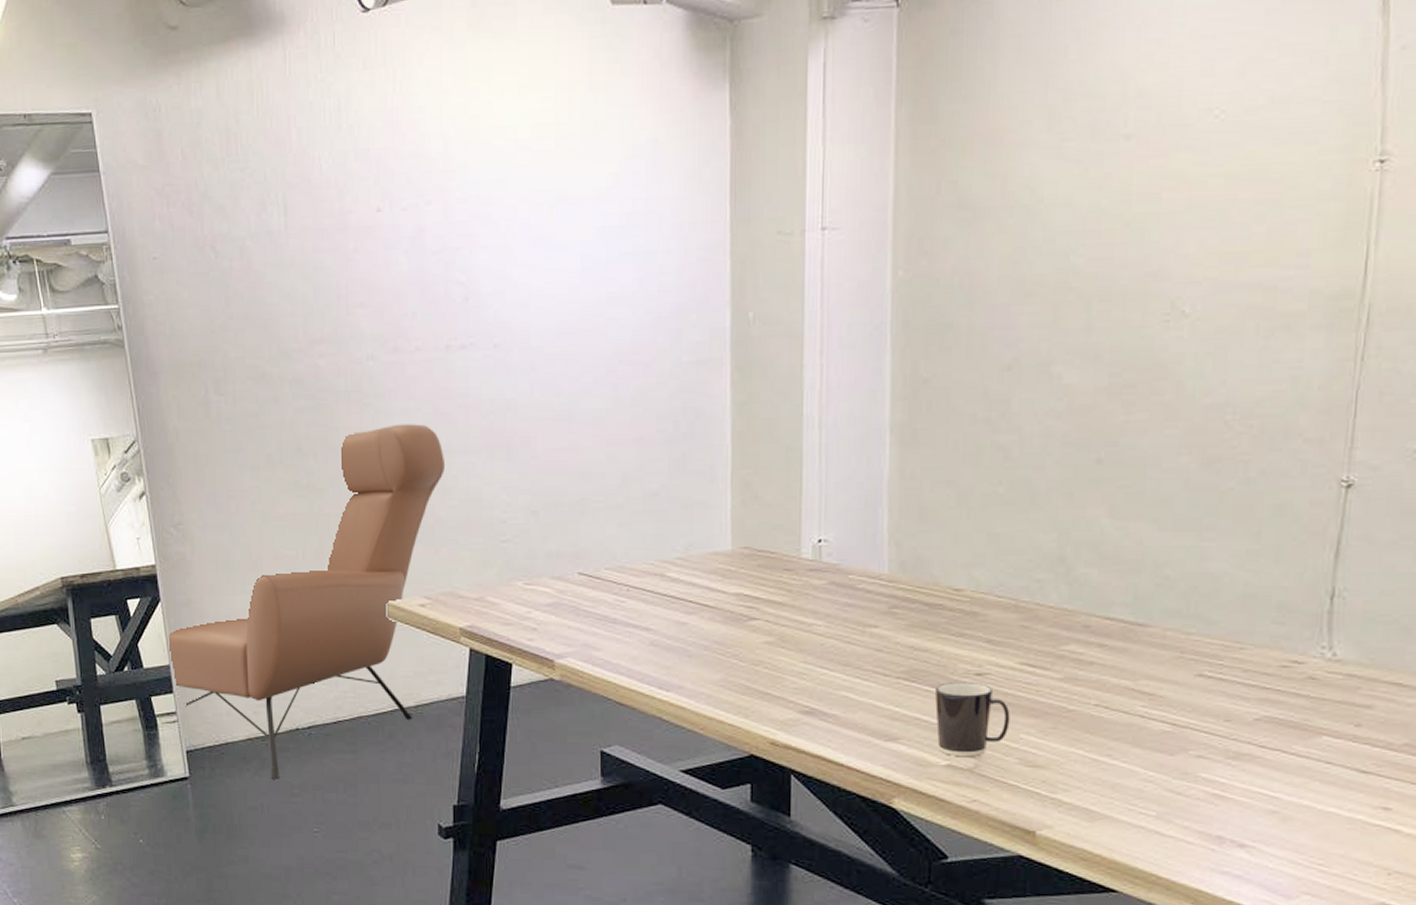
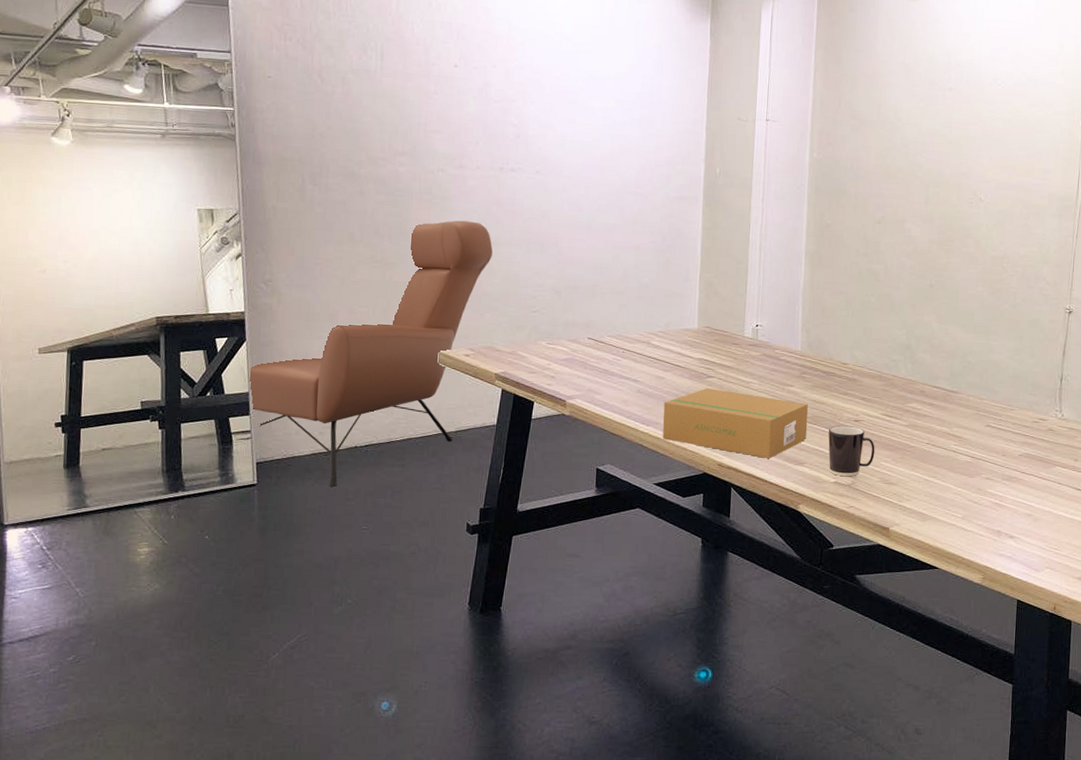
box: none [688,635,903,733] -> present [662,388,808,458]

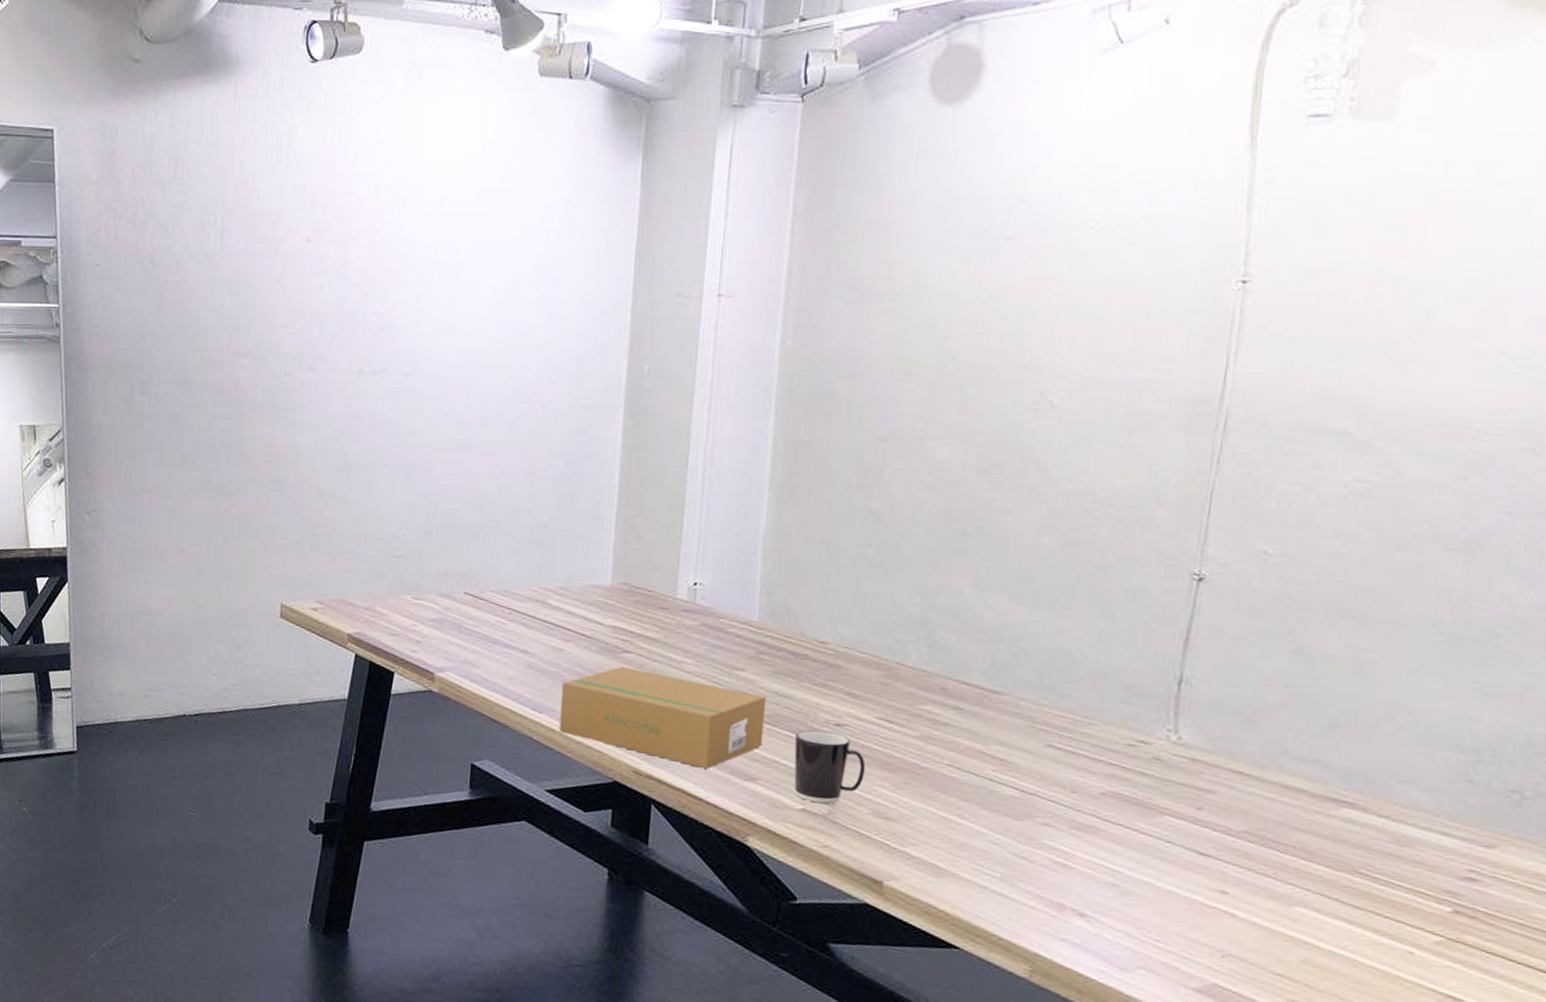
chair: present [250,220,493,487] -> none [71,438,348,761]

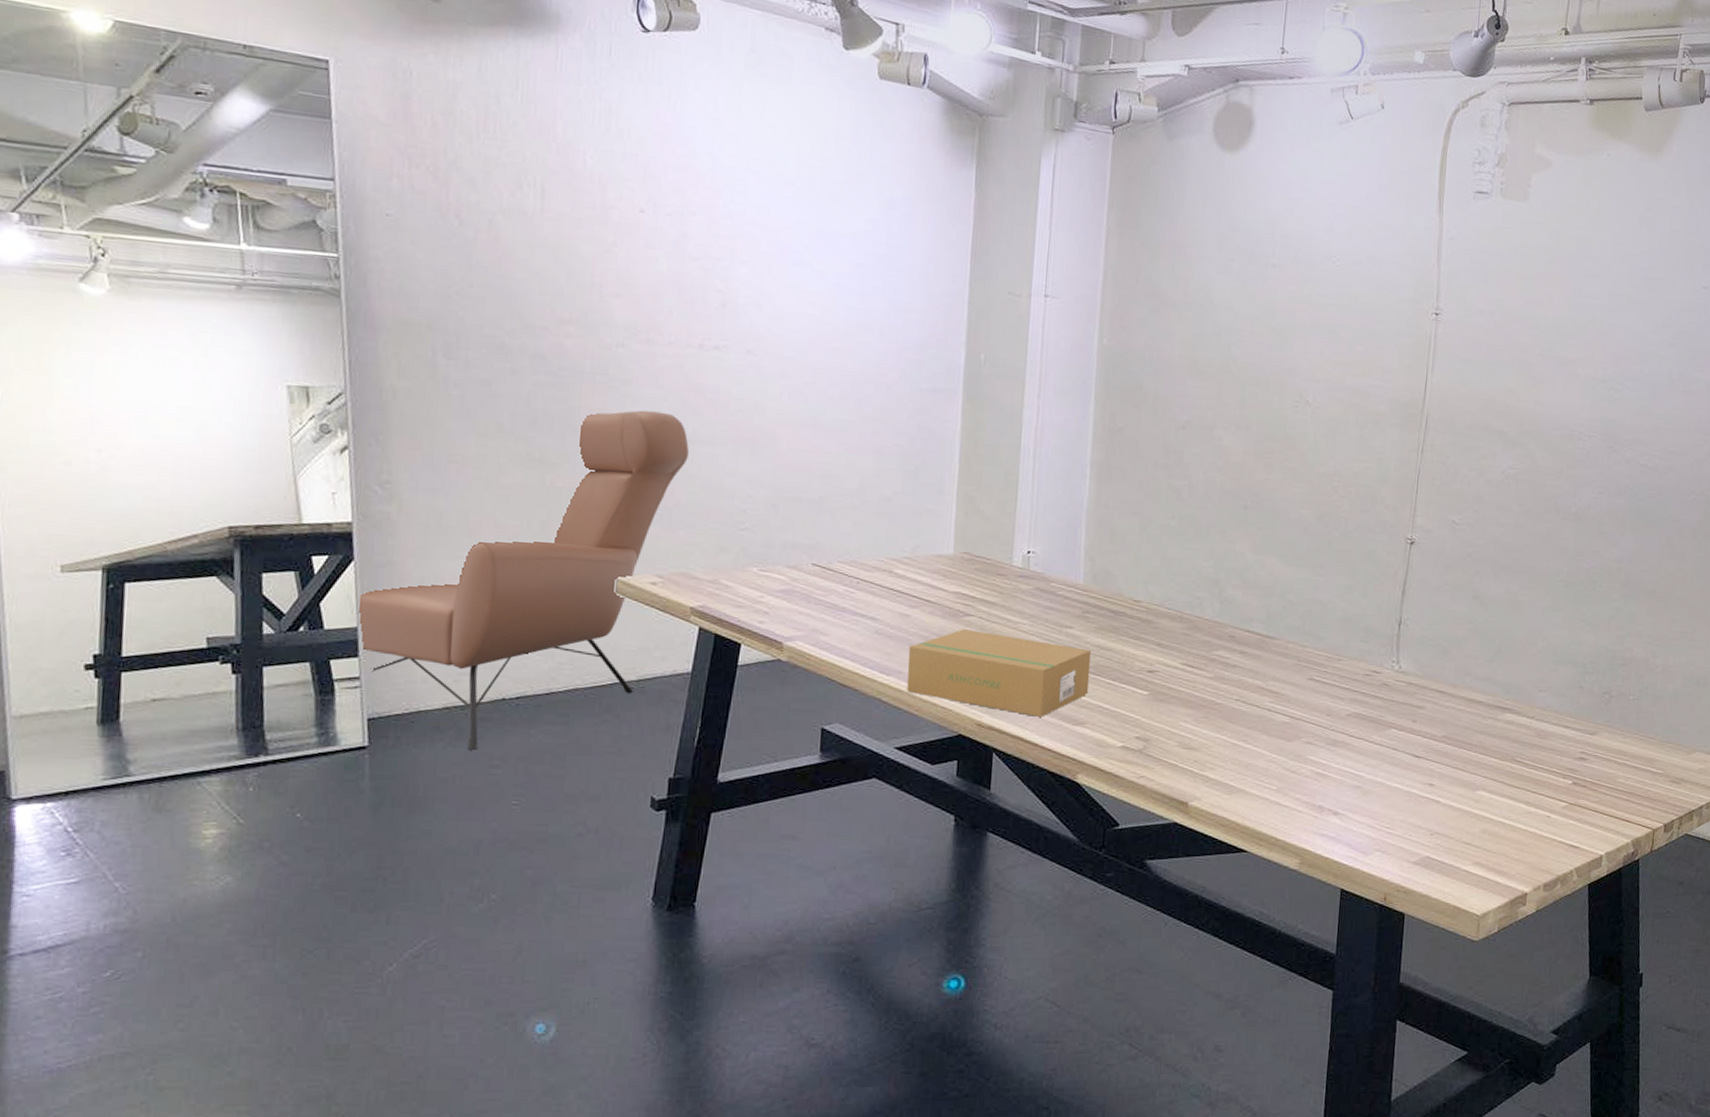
chair: none [71,438,348,761] -> present [359,410,689,750]
mug: present [794,729,866,804] -> none [1115,676,1173,740]

